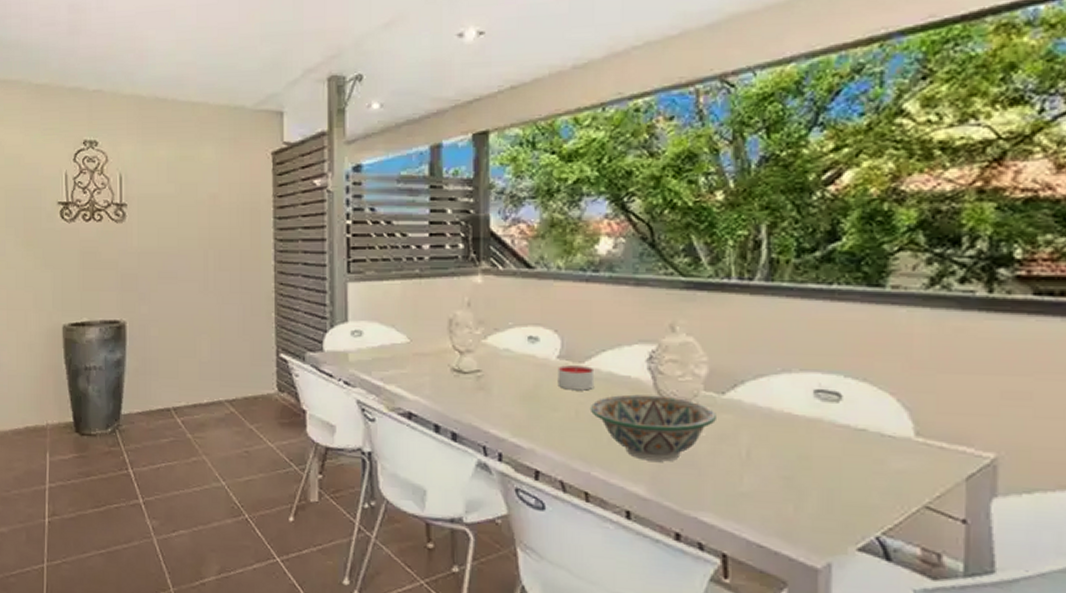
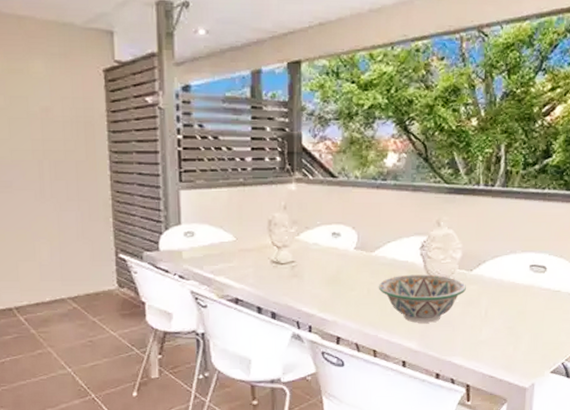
candle: present [557,365,595,391] -> none [354,254,382,274]

